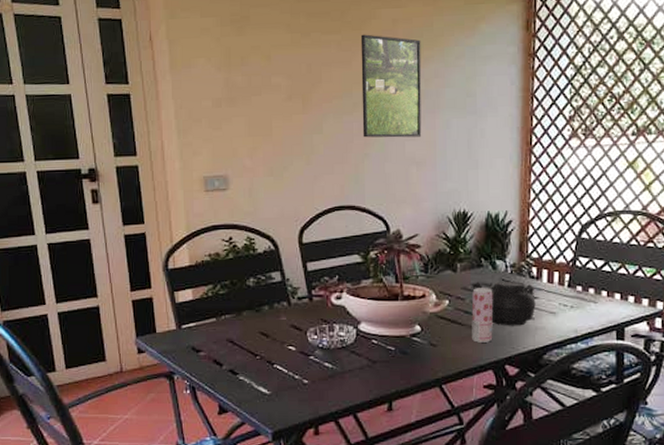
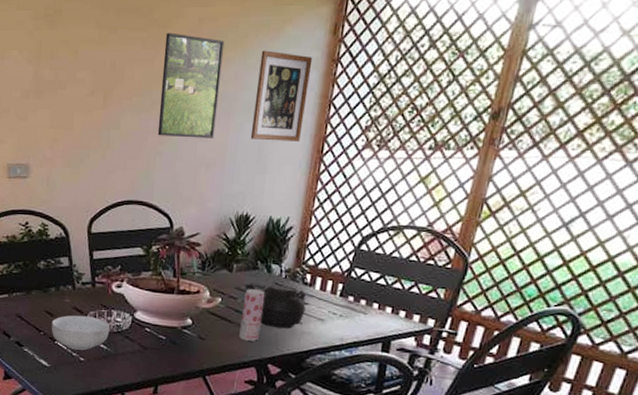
cereal bowl: none [268,333,334,372] -> present [51,315,110,351]
wall art: none [458,47,510,136] -> present [250,50,313,142]

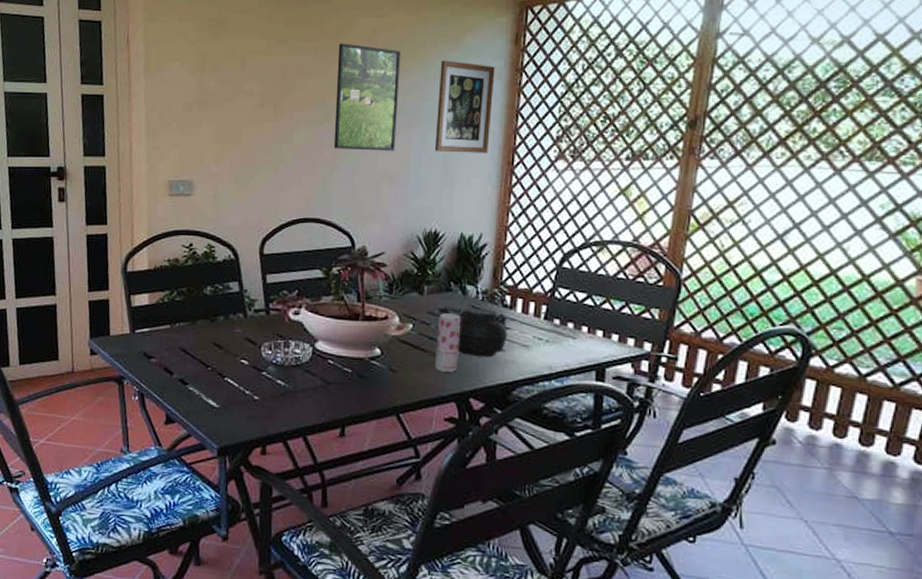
cereal bowl: present [51,315,110,351] -> none [220,347,288,388]

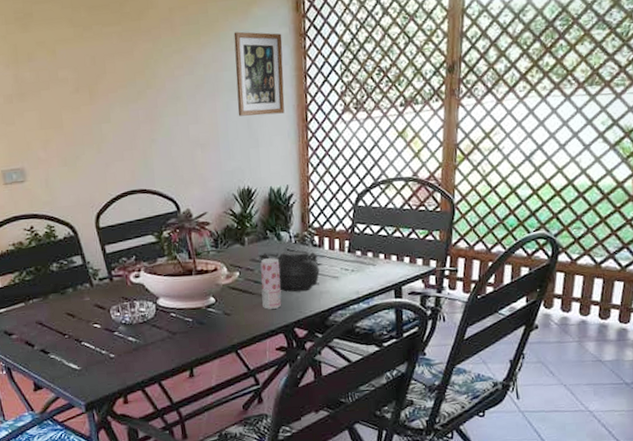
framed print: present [333,43,401,151] -> none [140,24,204,124]

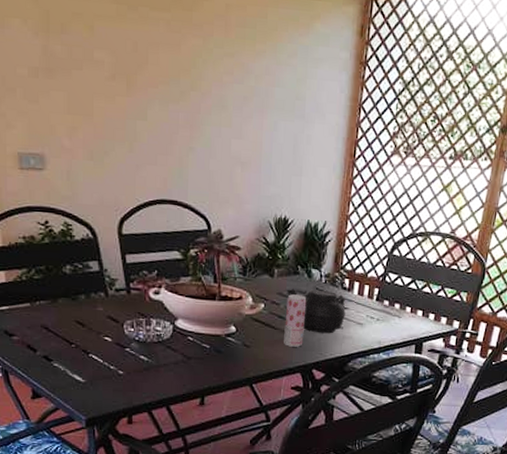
wall art: present [233,31,285,116] -> none [285,46,342,144]

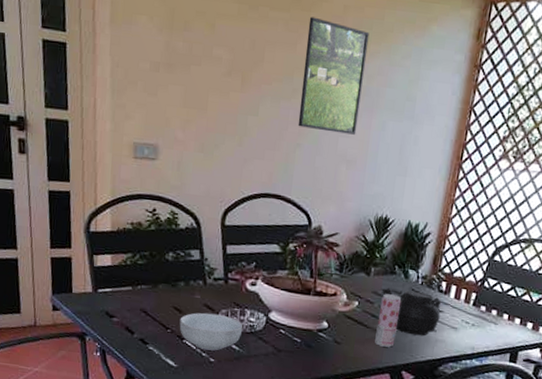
cereal bowl: none [83,325,150,363] -> present [179,312,243,351]
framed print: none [188,16,254,136] -> present [298,16,370,135]

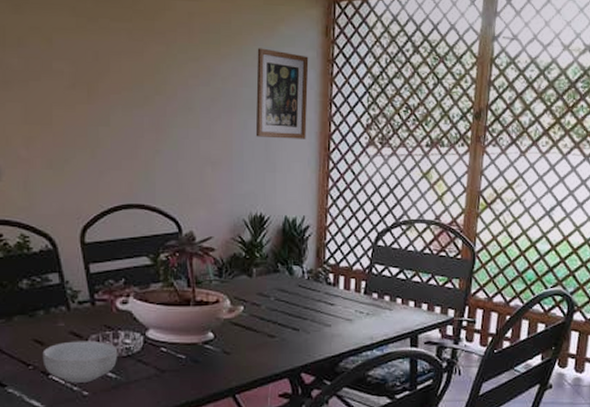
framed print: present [298,16,370,135] -> none [153,25,218,136]
beverage can: present [375,294,402,347] -> none [267,294,290,350]
teapot: present [380,287,442,336] -> none [265,287,332,333]
wall art: none [392,47,456,146] -> present [255,48,309,139]

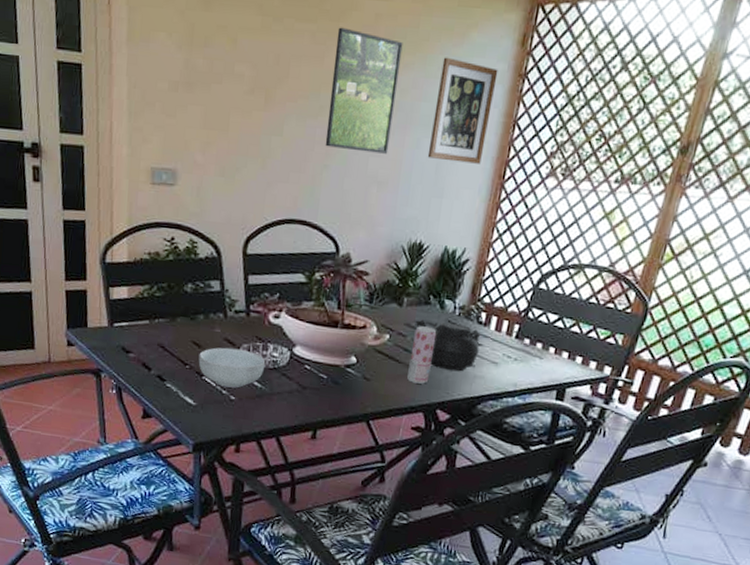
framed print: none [153,25,218,136] -> present [325,27,403,154]
teapot: none [265,287,332,333] -> present [414,318,481,372]
beverage can: none [267,294,290,350] -> present [407,326,437,384]

